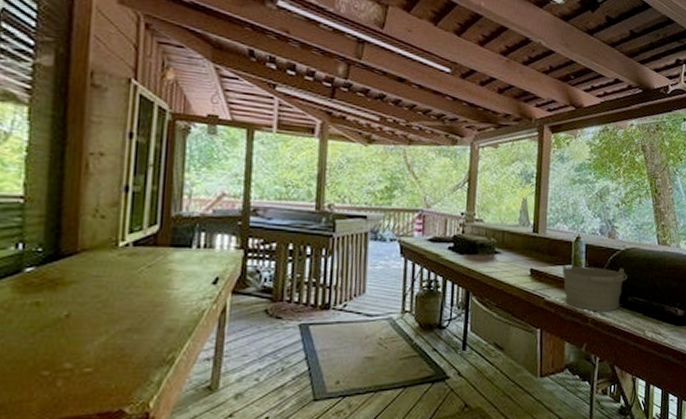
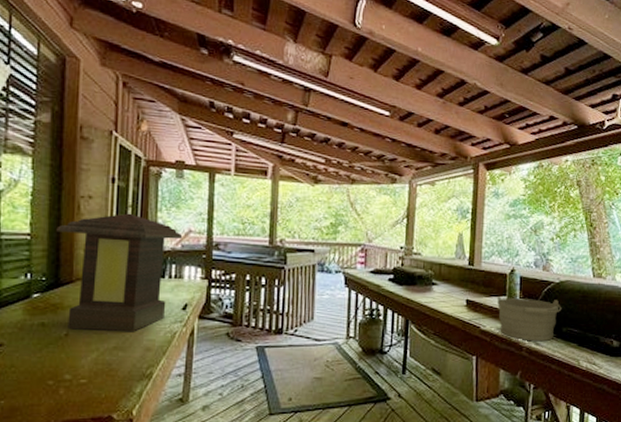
lantern: none [57,173,215,311] -> present [56,213,183,332]

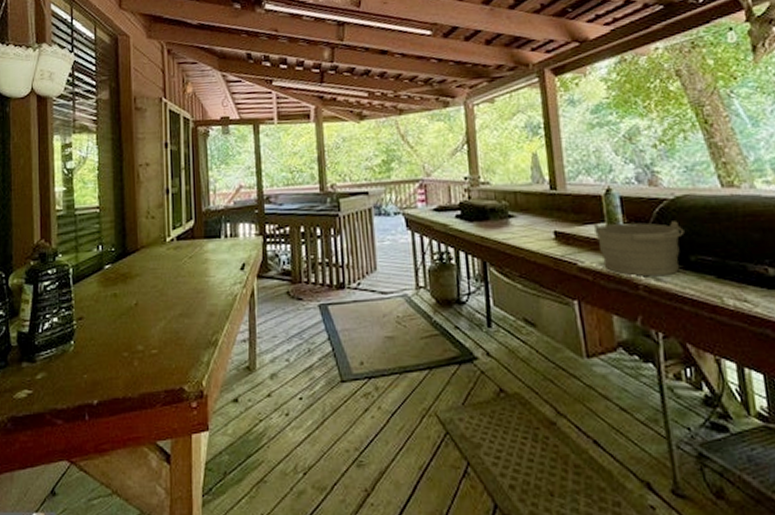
lantern: present [56,213,183,332] -> none [121,175,234,298]

